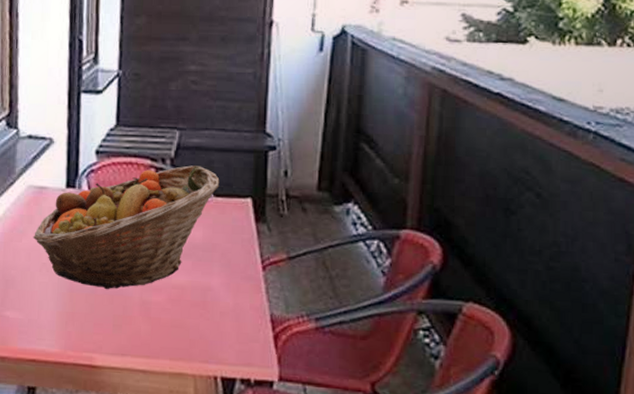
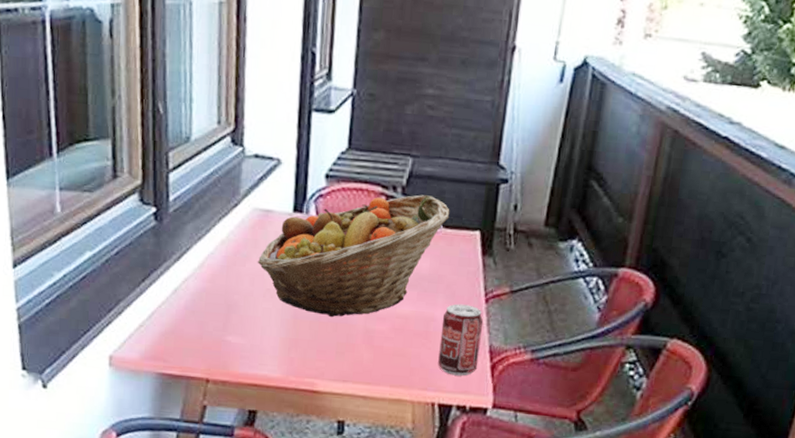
beverage can: none [218,272,262,347] -> present [438,304,484,376]

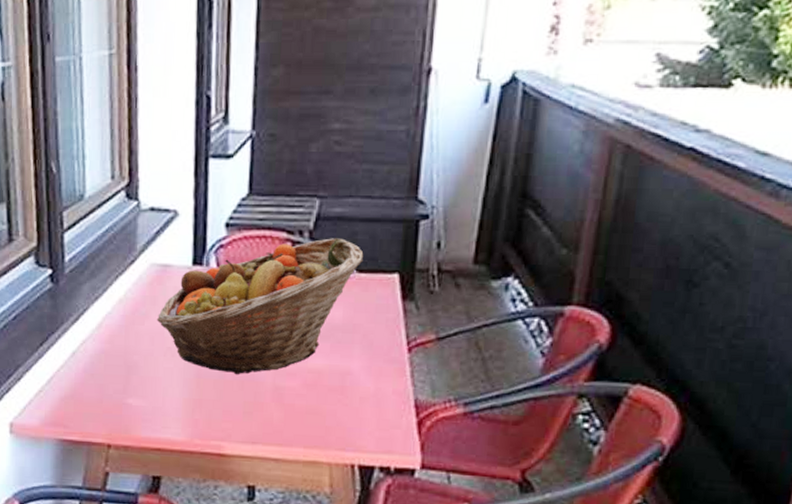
beverage can: present [438,304,484,376] -> none [356,354,407,434]

